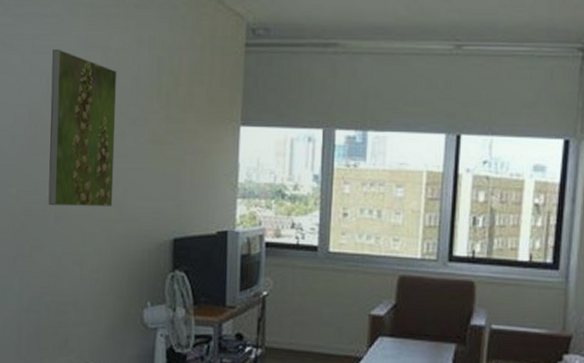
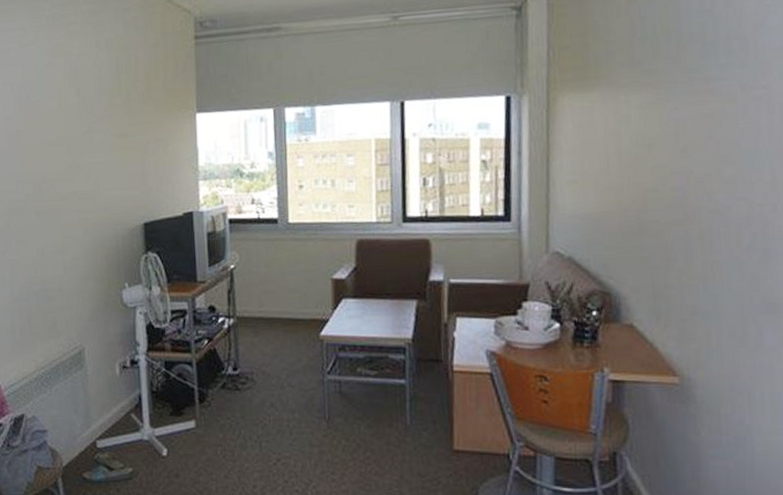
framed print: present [48,49,117,207] -> none [21,59,86,203]

